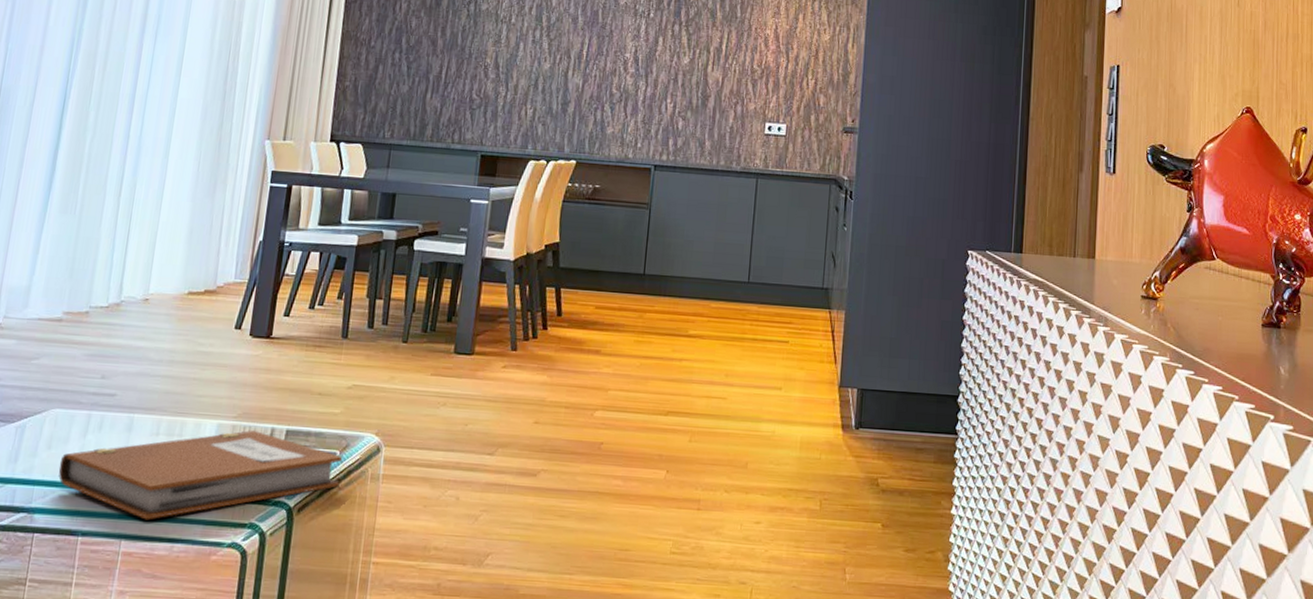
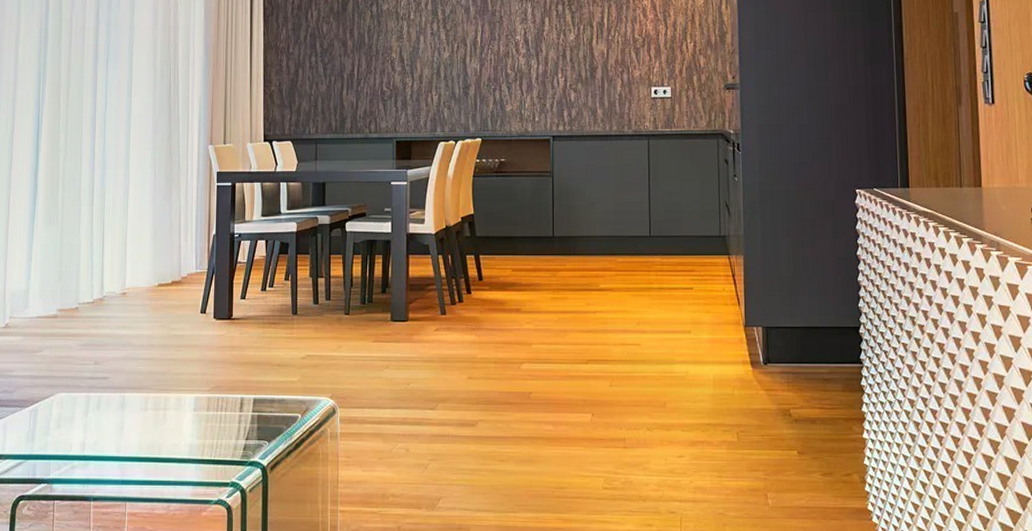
notebook: present [58,430,343,520] -> none [68,401,304,484]

